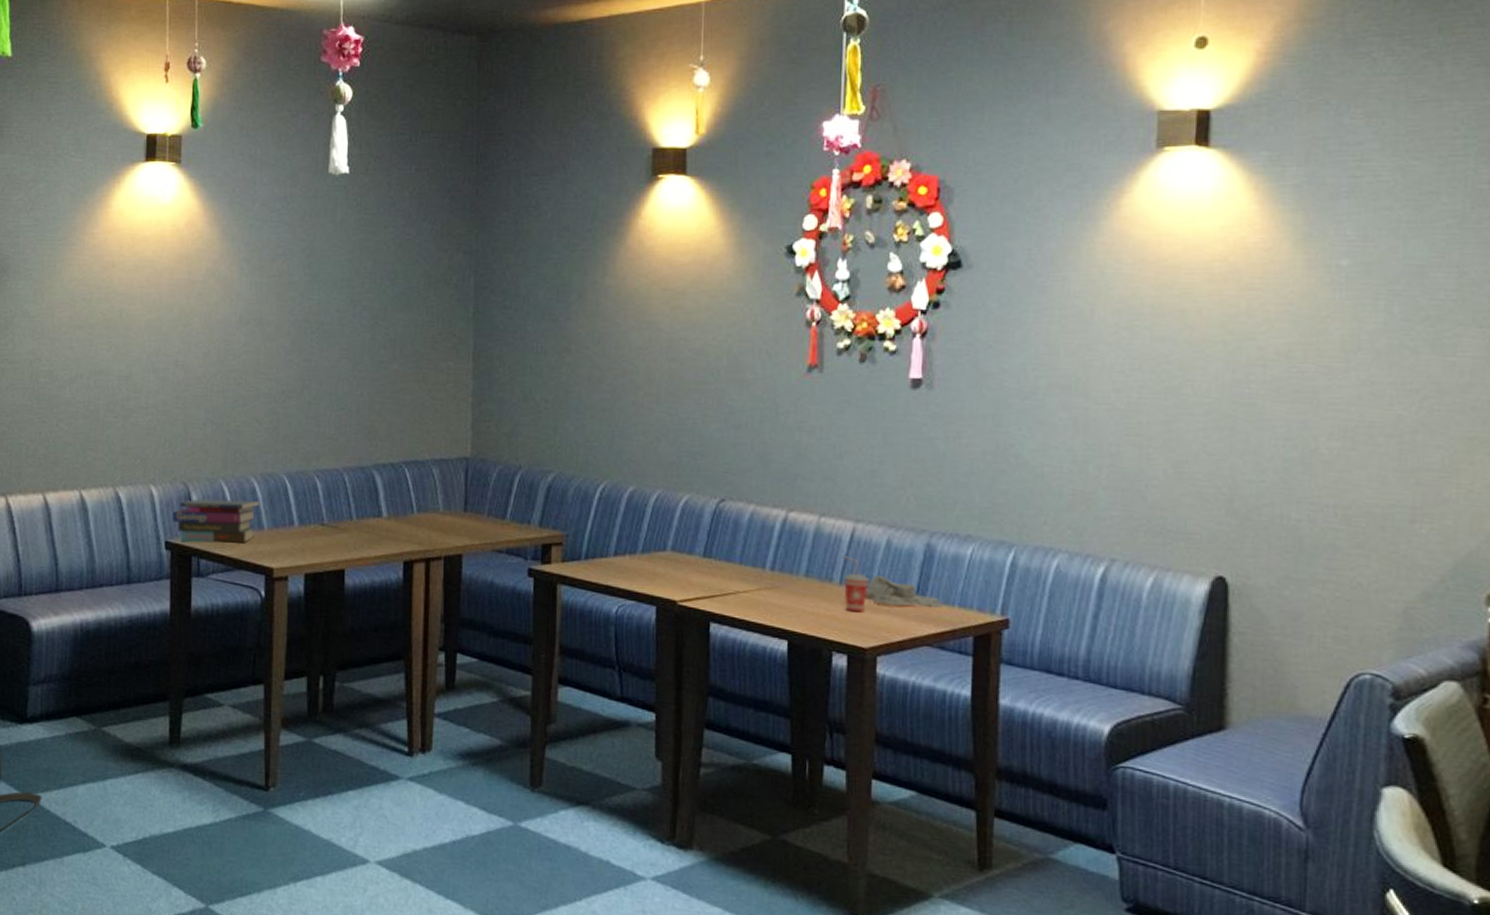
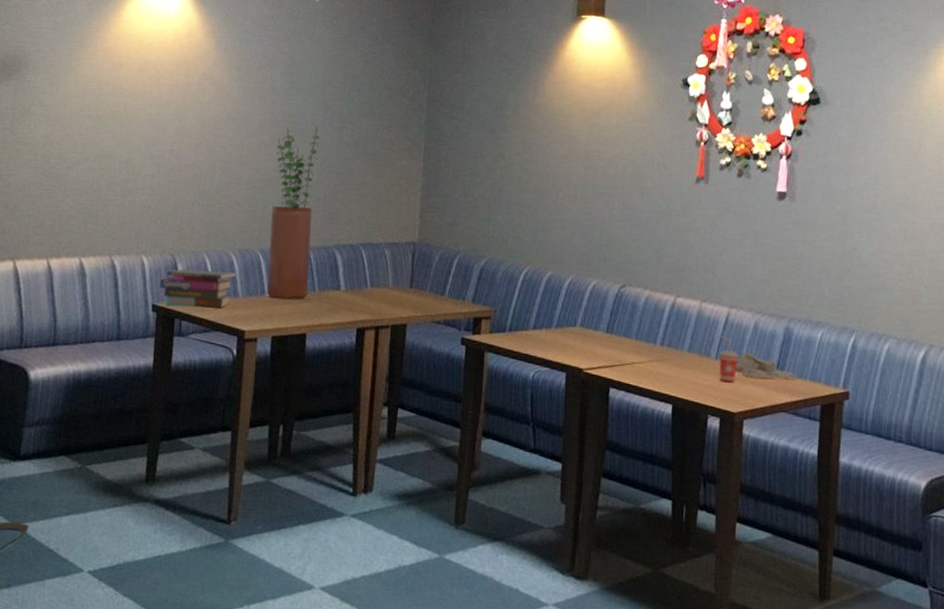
vase: none [296,325,348,532] -> present [267,126,320,301]

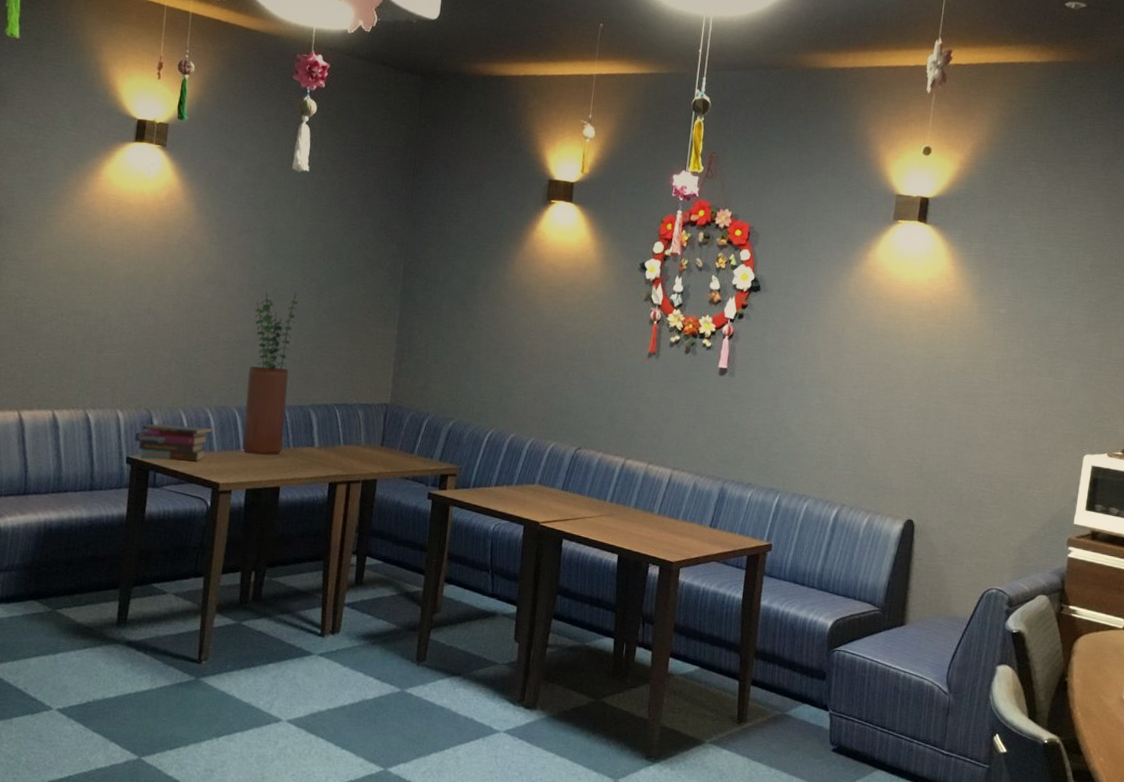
beverage cup: present [718,335,740,383] -> none [660,494,680,536]
tissue: present [736,352,796,381] -> none [675,509,727,535]

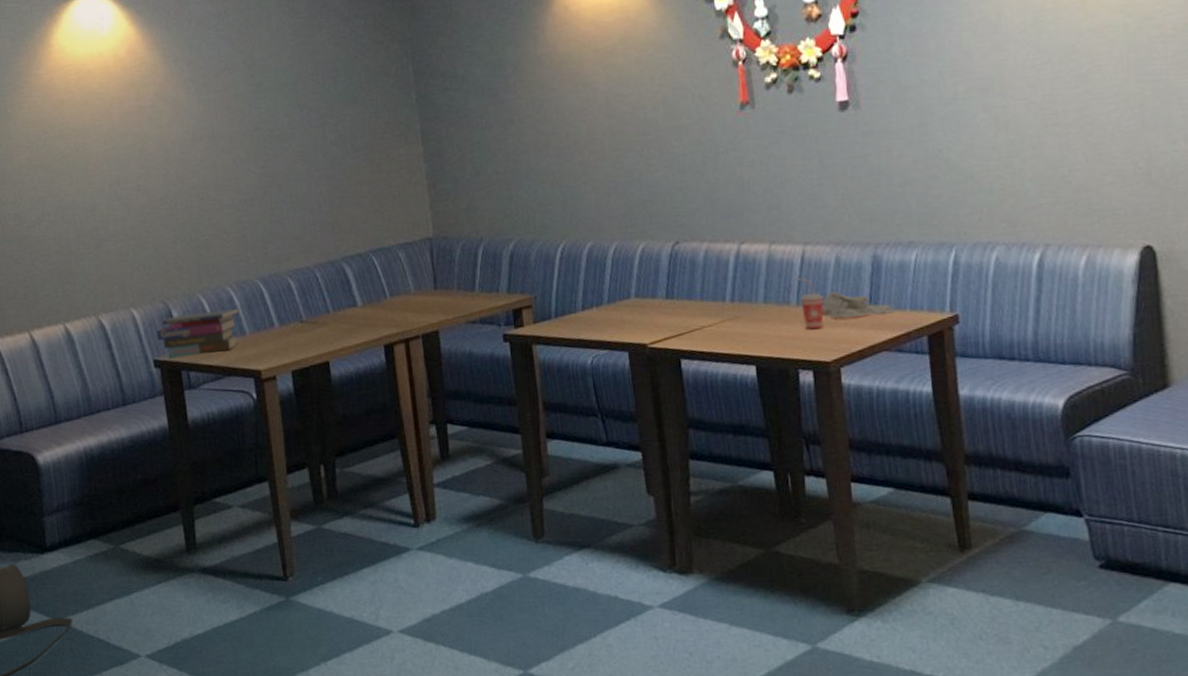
vase: present [242,292,298,456] -> none [254,128,322,330]
beverage cup: none [660,494,680,536] -> present [795,278,825,330]
tissue: none [675,509,727,535] -> present [822,291,894,320]

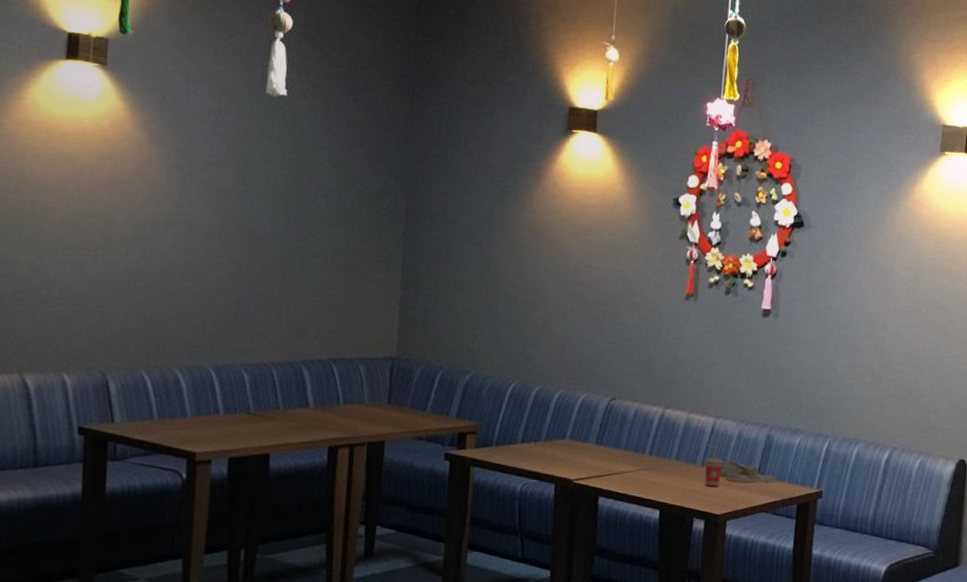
books: present [156,309,239,359] -> none [87,387,184,430]

